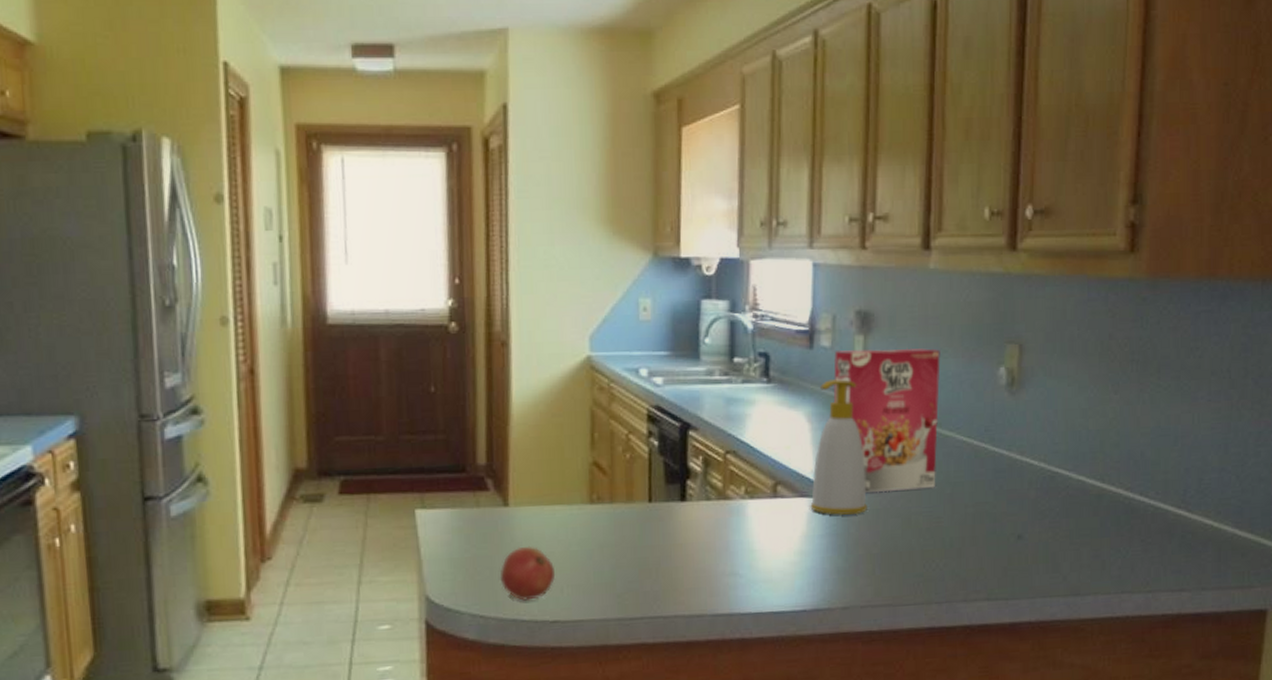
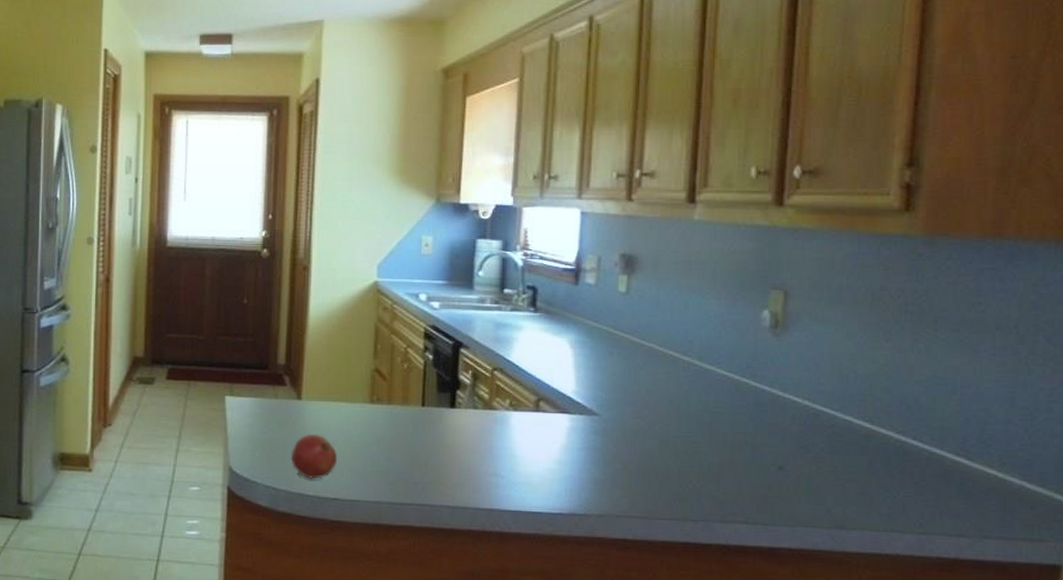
soap bottle: present [810,379,867,515] -> none [570,313,625,432]
cereal box: present [833,348,940,493] -> none [596,288,703,416]

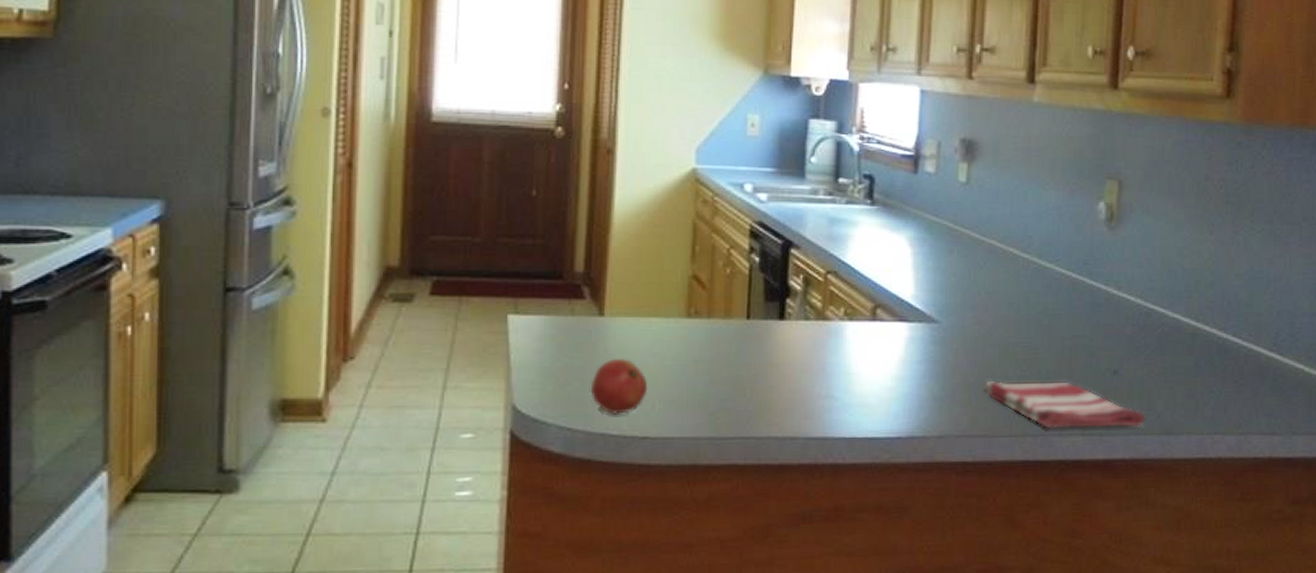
dish towel: none [644,468,813,519] -> present [984,380,1145,429]

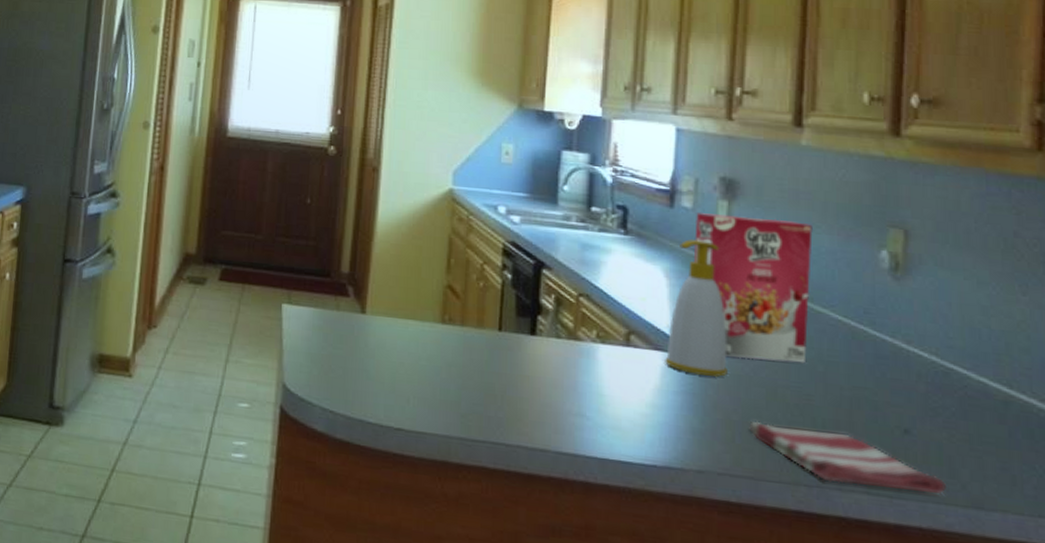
fruit: present [590,358,648,414] -> none [351,352,404,405]
soap bottle: none [909,205,965,341] -> present [665,239,727,377]
cereal box: none [935,177,1042,321] -> present [693,213,813,364]

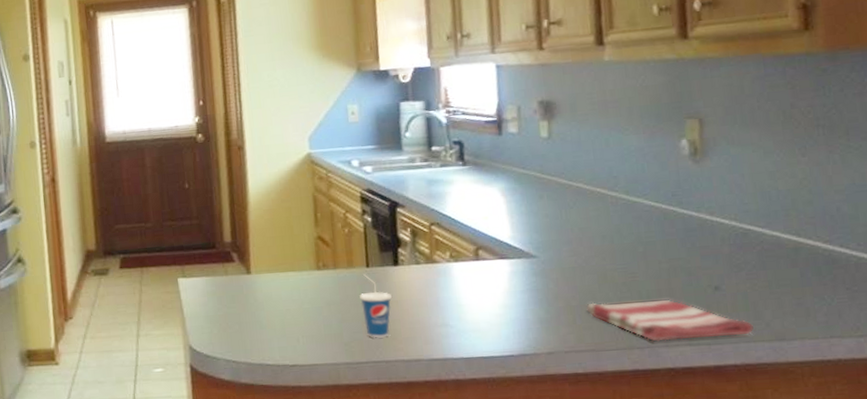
cup: none [486,337,523,416] -> present [360,273,392,338]
soap bottle: present [665,239,727,377] -> none [510,159,564,274]
cereal box: present [693,213,813,364] -> none [521,128,628,253]

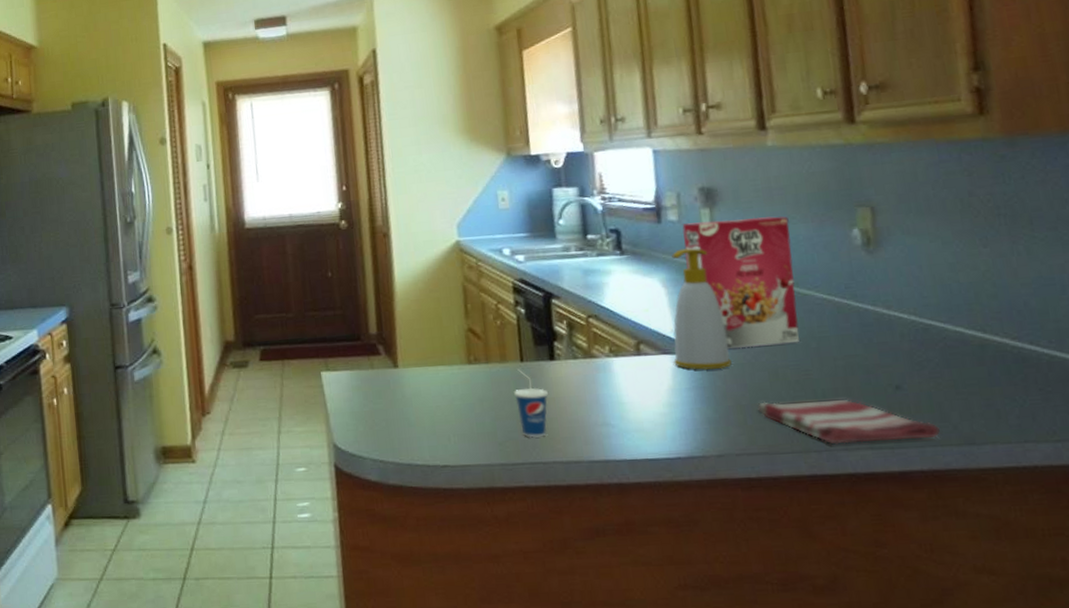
soap bottle: none [510,159,564,274] -> present [672,248,732,370]
cereal box: none [521,128,628,253] -> present [682,216,799,349]

